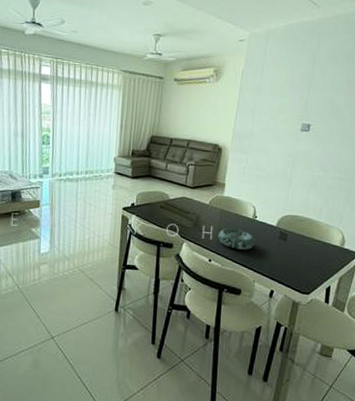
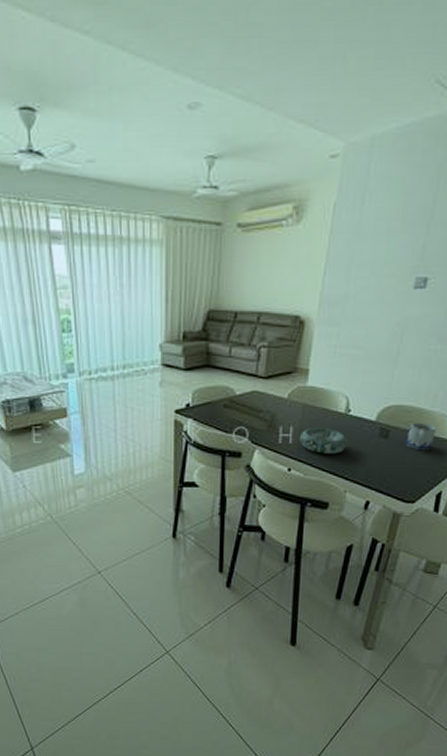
mug: none [300,229,323,253] -> present [405,422,436,451]

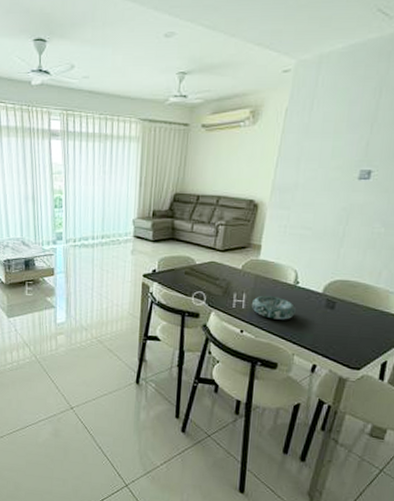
mug: present [405,422,436,451] -> none [350,296,381,323]

